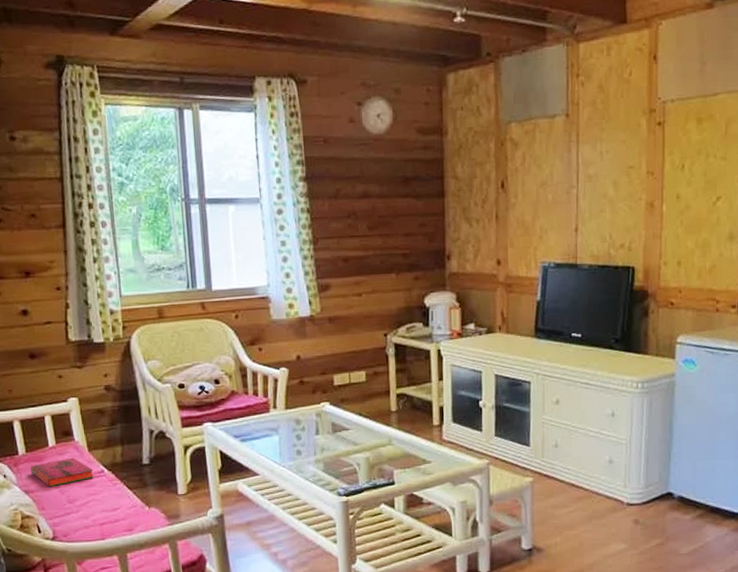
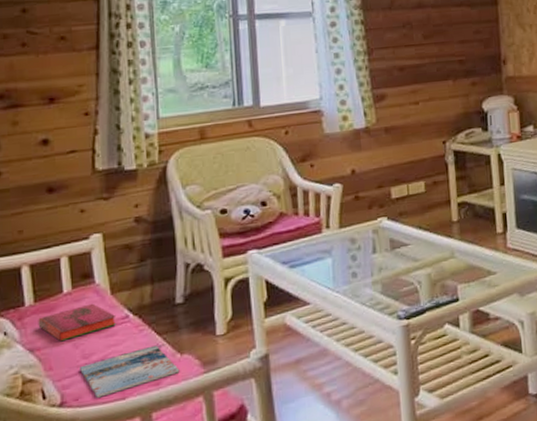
magazine: none [66,498,148,536] -> present [80,345,180,398]

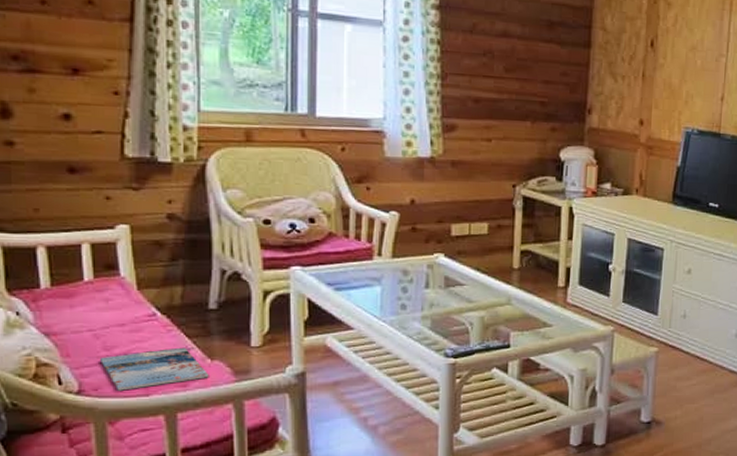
hardback book: present [38,303,117,342] -> none [55,296,143,330]

